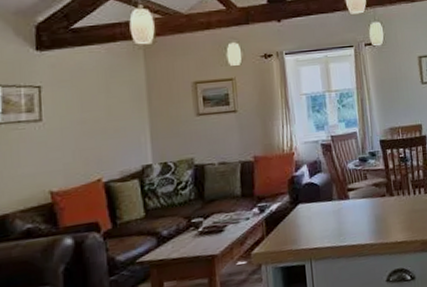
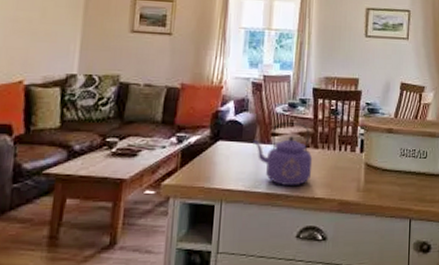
kettle: none [331,174,391,236] -> present [253,121,313,187]

